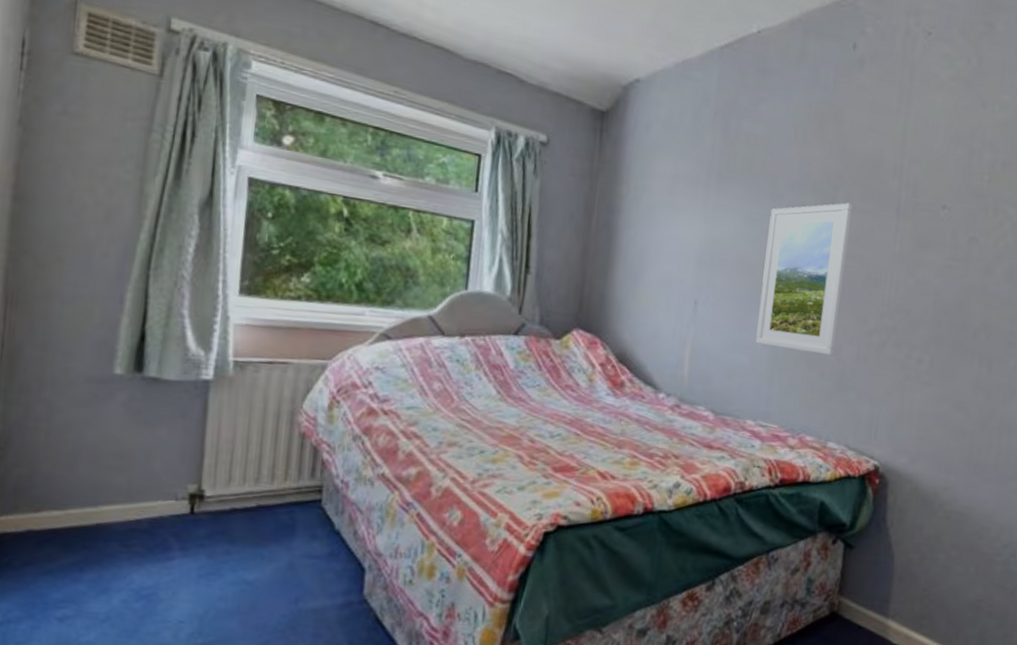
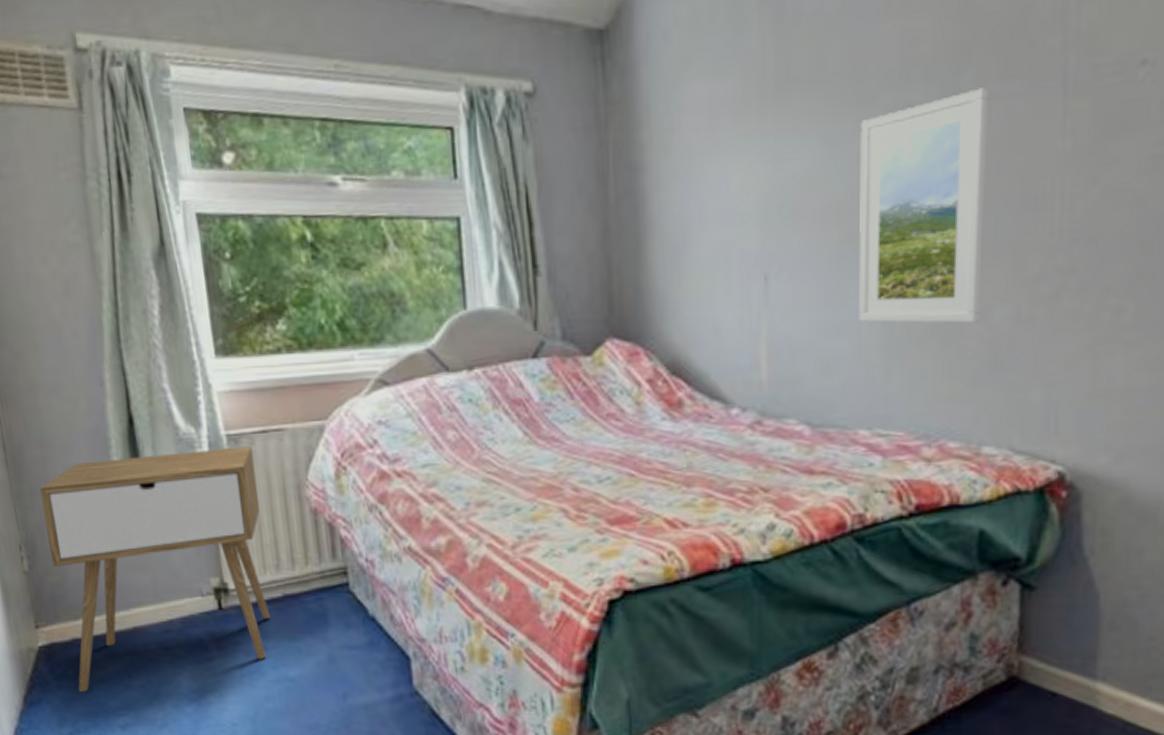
nightstand: none [20,367,256,583] -> present [39,446,271,692]

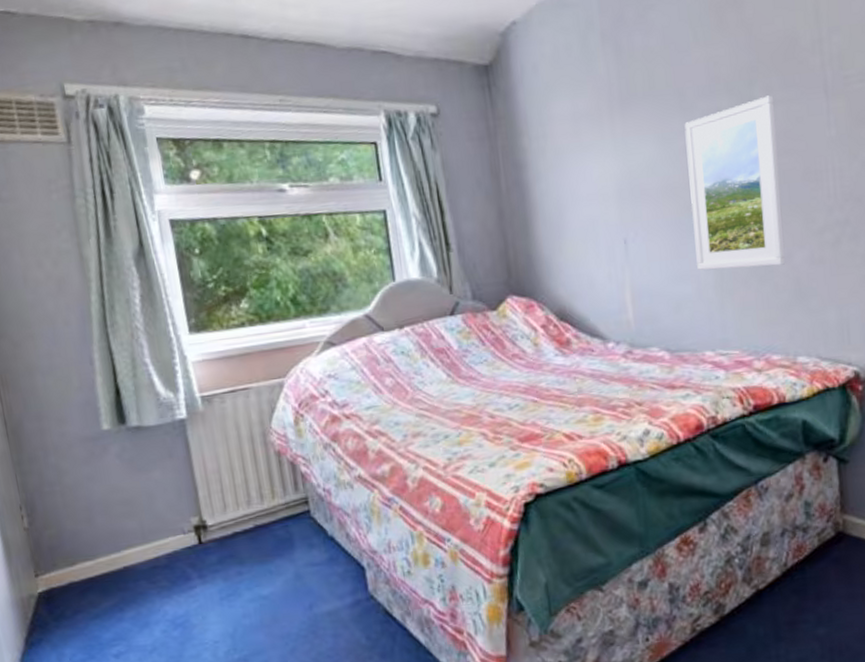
nightstand: present [39,446,271,692] -> none [37,404,244,629]

